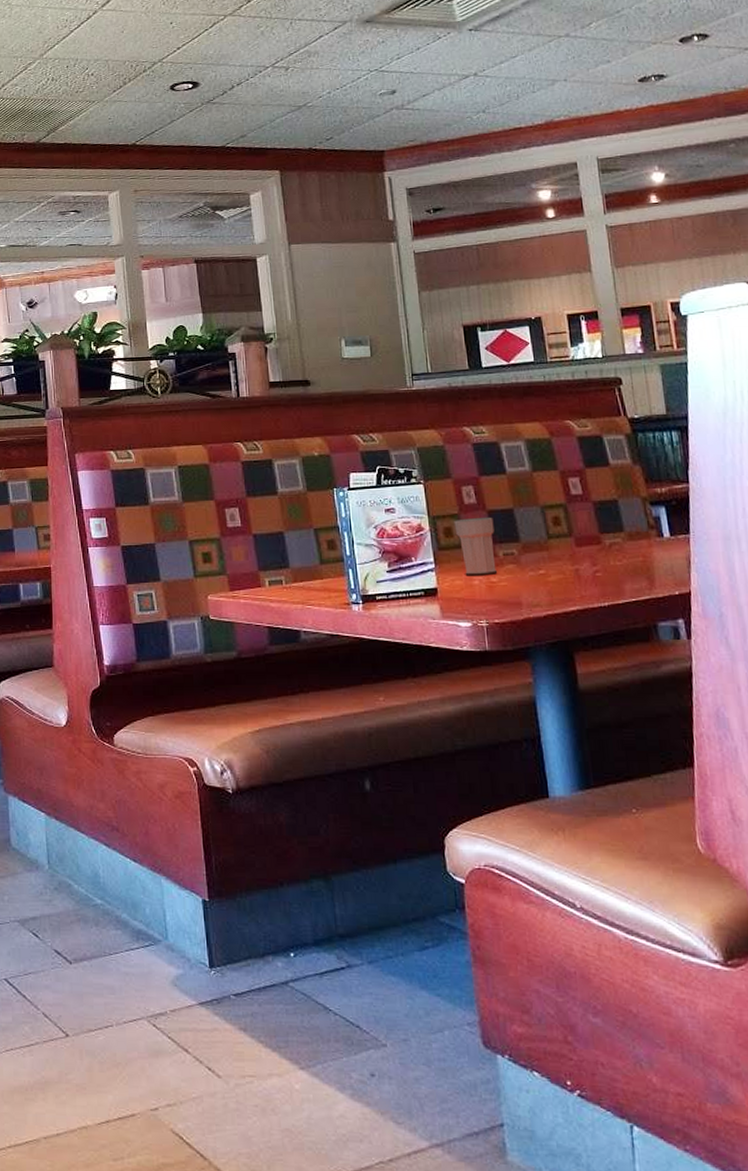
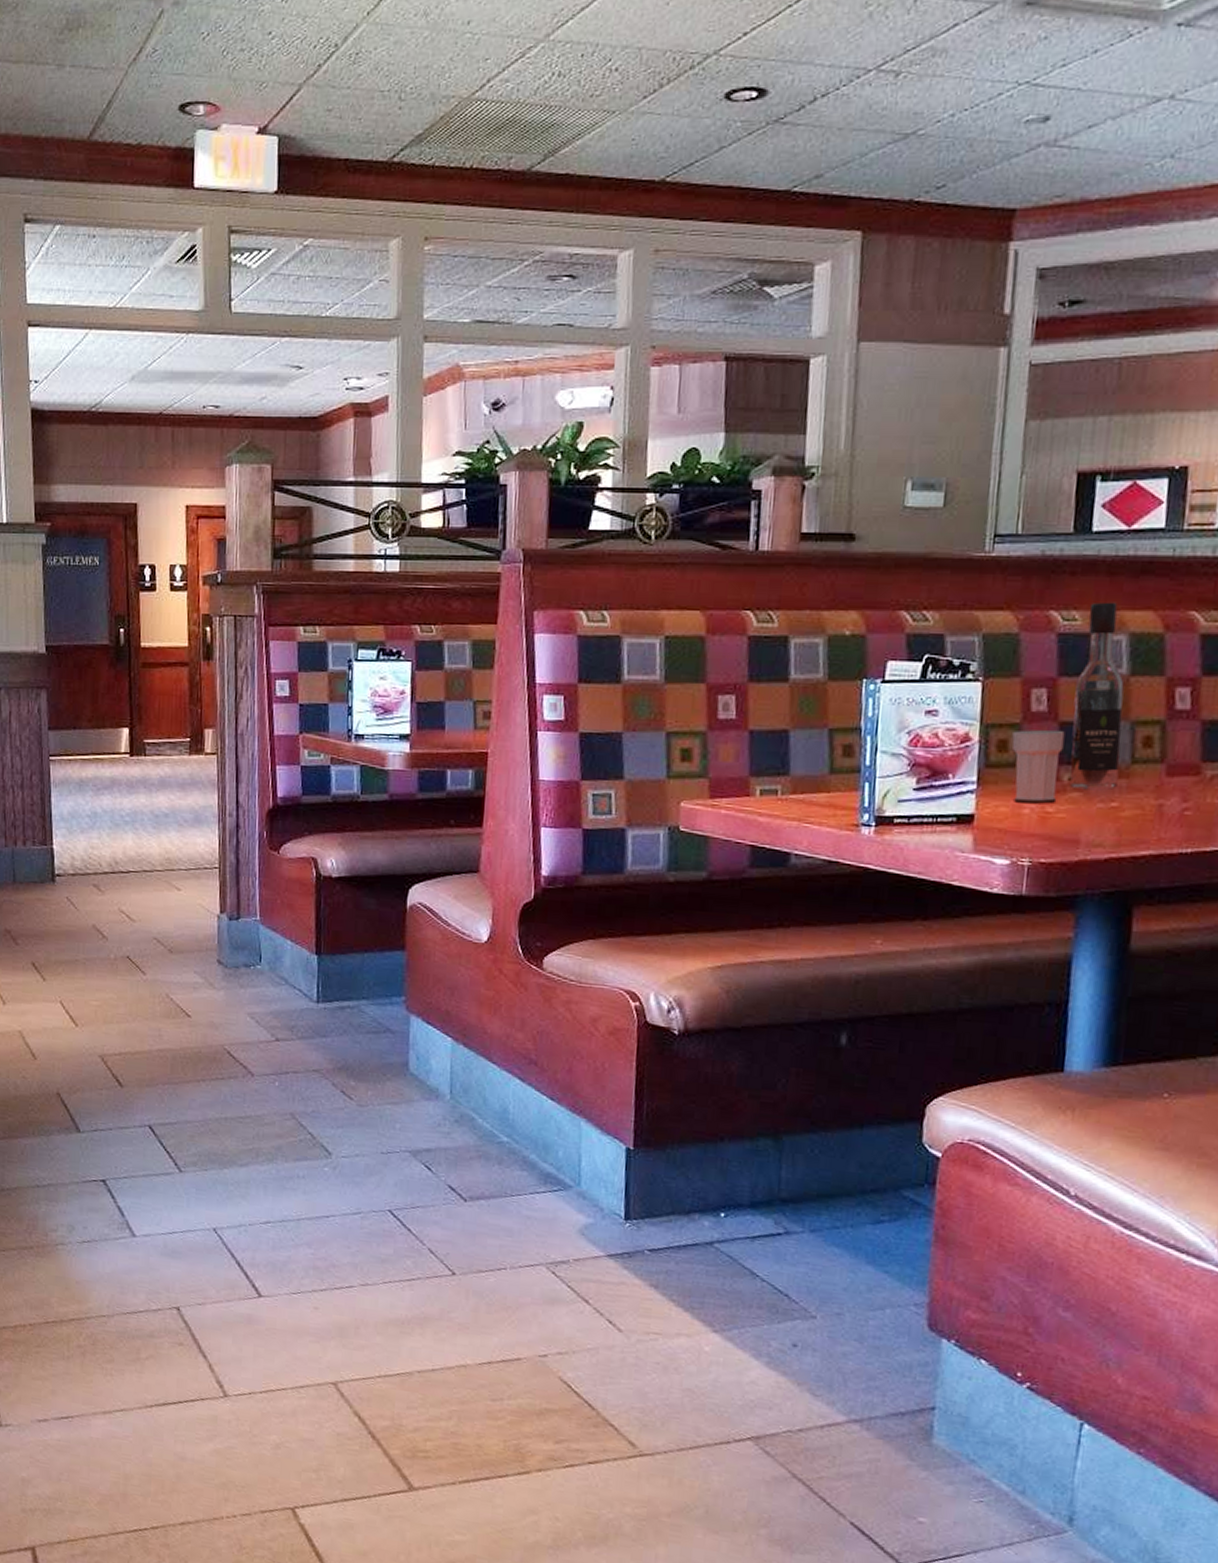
bottle: none [492,417,541,562] -> present [1069,602,1125,791]

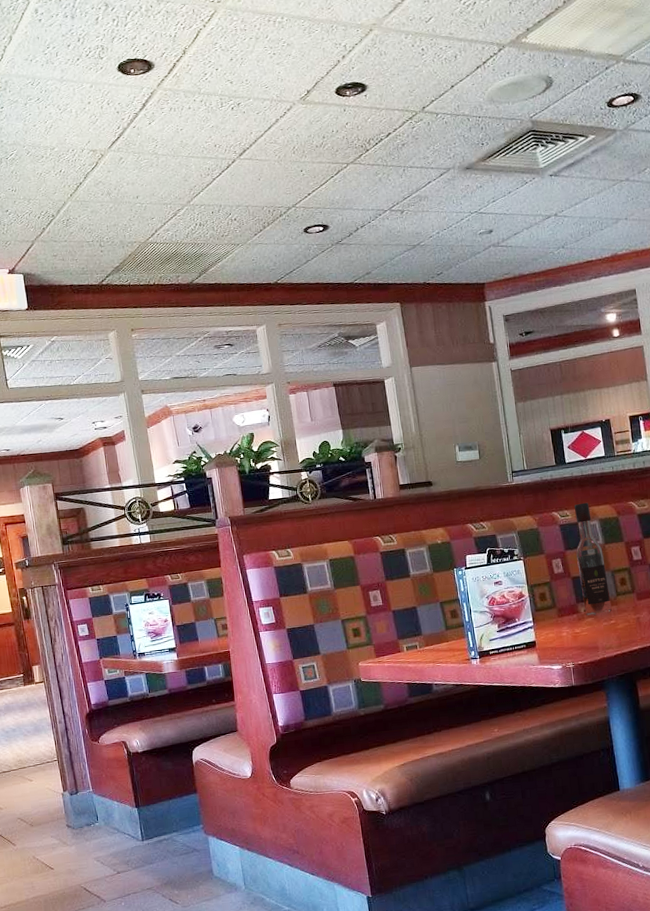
cup: present [1011,729,1065,805] -> none [547,582,580,631]

